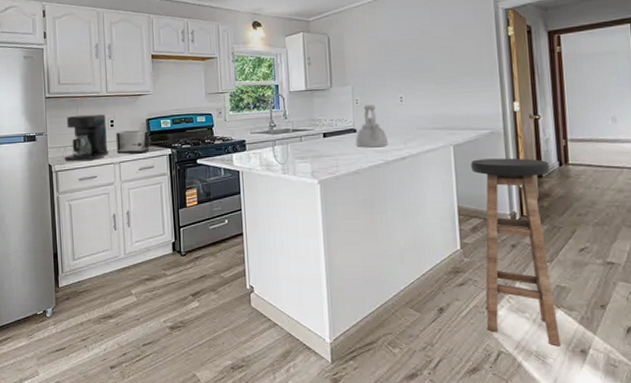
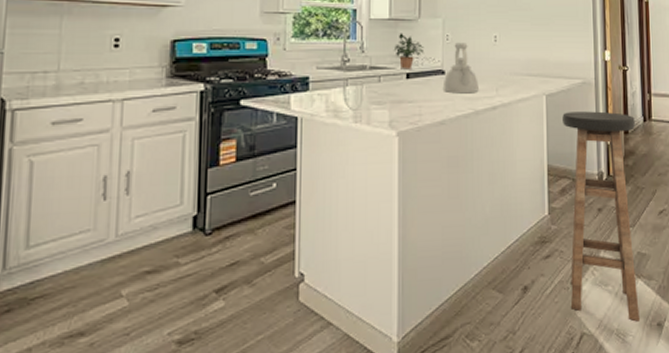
coffee maker: present [64,114,109,162] -> none [29,26,107,96]
toaster: present [115,129,150,154] -> none [119,54,175,88]
potted plant: none [311,101,338,130] -> present [393,33,425,69]

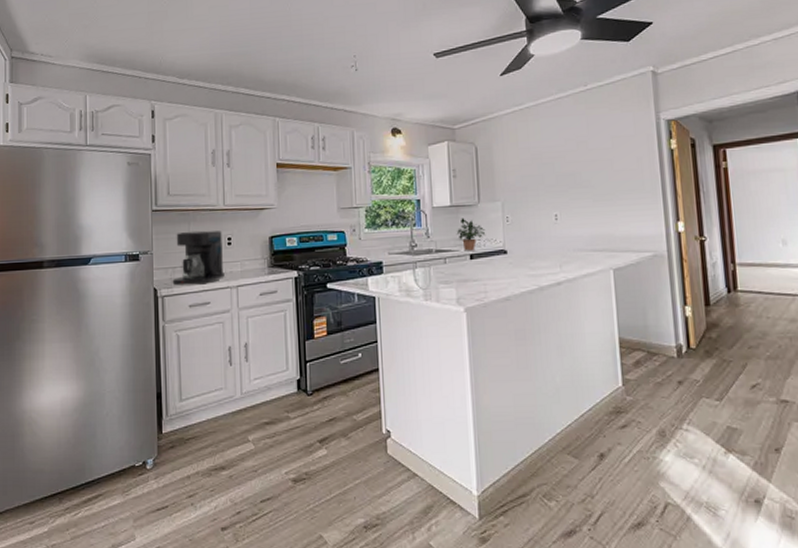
coffee maker: none [29,26,107,96] -> present [172,230,225,286]
kettle: present [442,42,479,94] -> none [505,223,542,272]
bar stool: present [562,111,640,322] -> none [633,283,733,496]

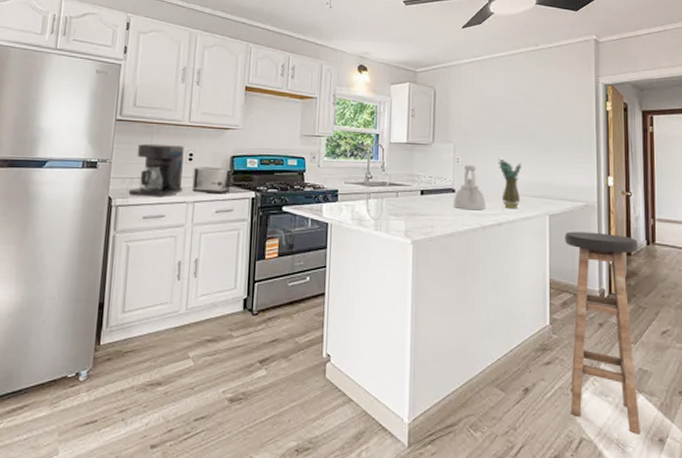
toaster: none [233,248,273,277] -> present [192,166,233,194]
potted plant: present [456,218,486,251] -> none [410,155,437,187]
kettle: none [505,223,542,272] -> present [452,165,486,211]
vase: none [551,213,580,266] -> present [498,158,521,209]
bar stool: none [633,283,733,496] -> present [565,231,640,435]

